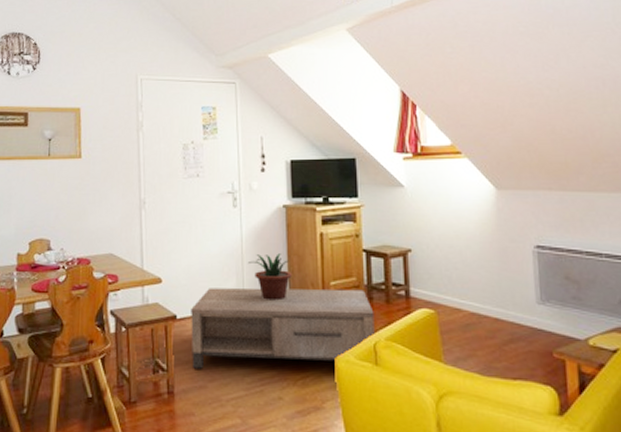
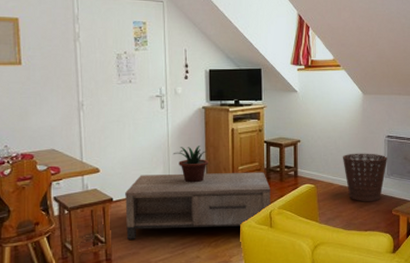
basket: none [471,268,539,337] -> present [342,153,387,201]

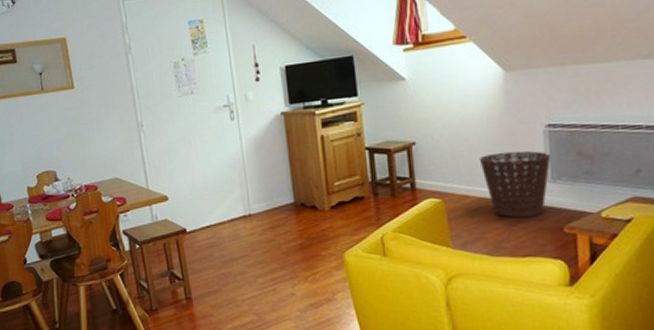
coffee table: present [125,172,271,240] -> none [199,186,382,275]
potted plant: present [172,146,209,183] -> none [250,160,295,206]

